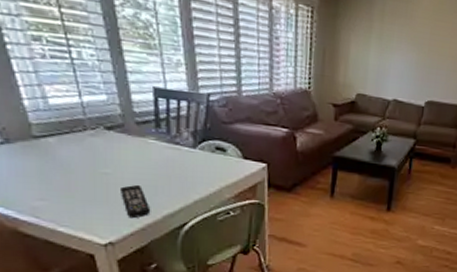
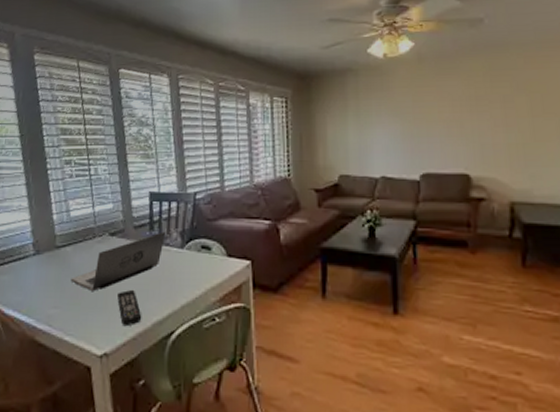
laptop: none [58,130,176,186] -> present [70,231,166,292]

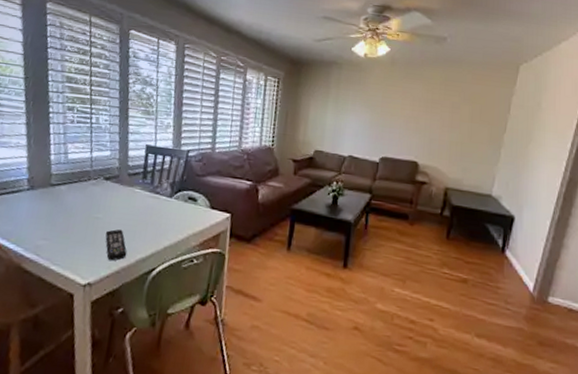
laptop: present [70,231,166,292] -> none [62,181,158,229]

